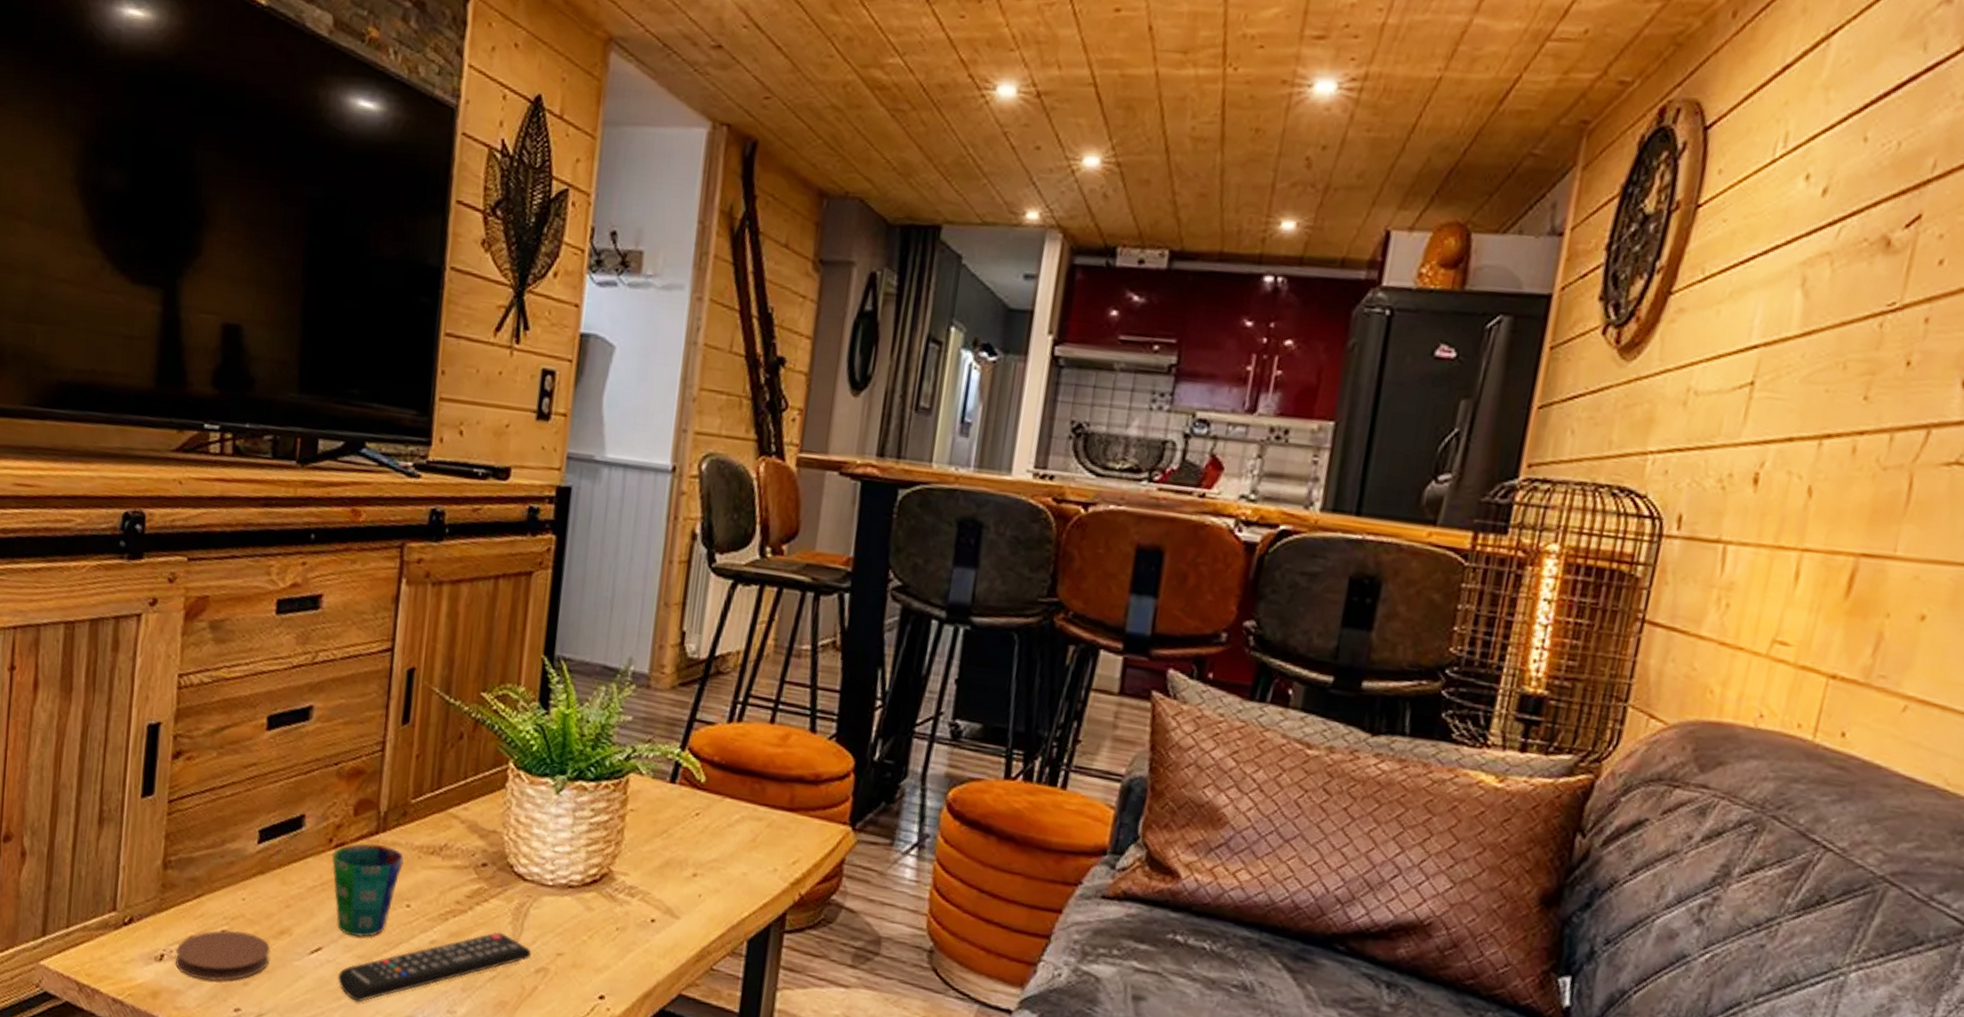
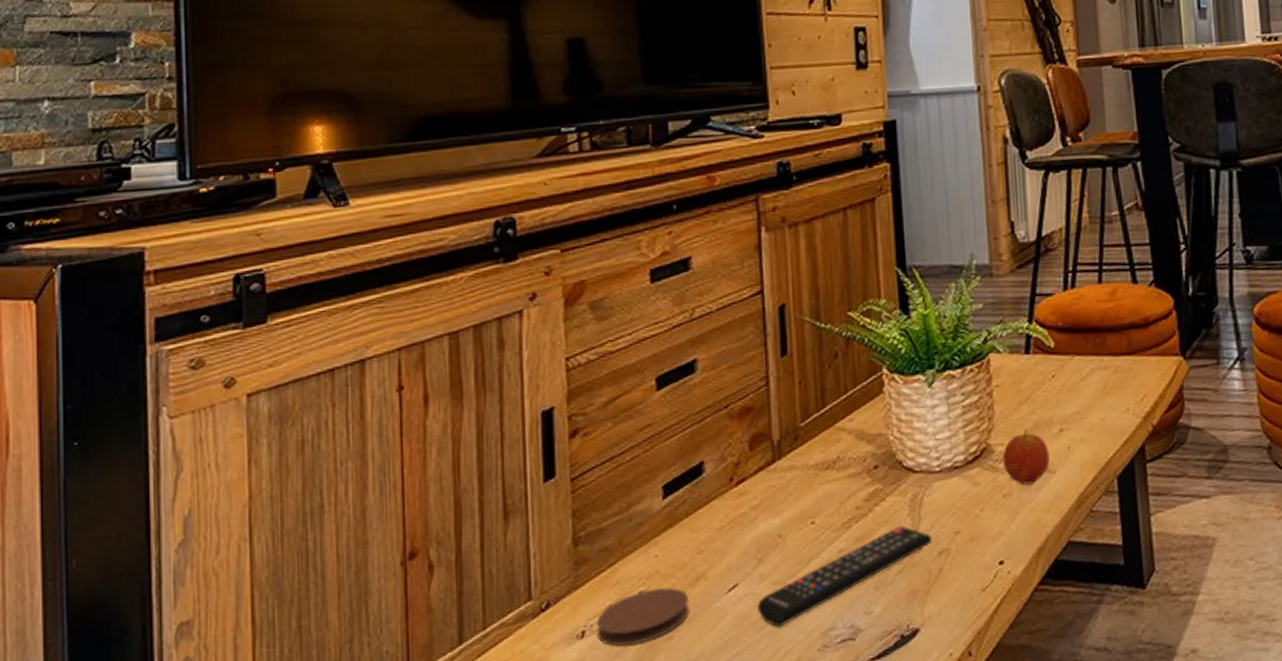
cup: present [331,843,404,938] -> none [734,471,802,566]
fruit: none [622,863,677,925] -> present [1002,428,1051,485]

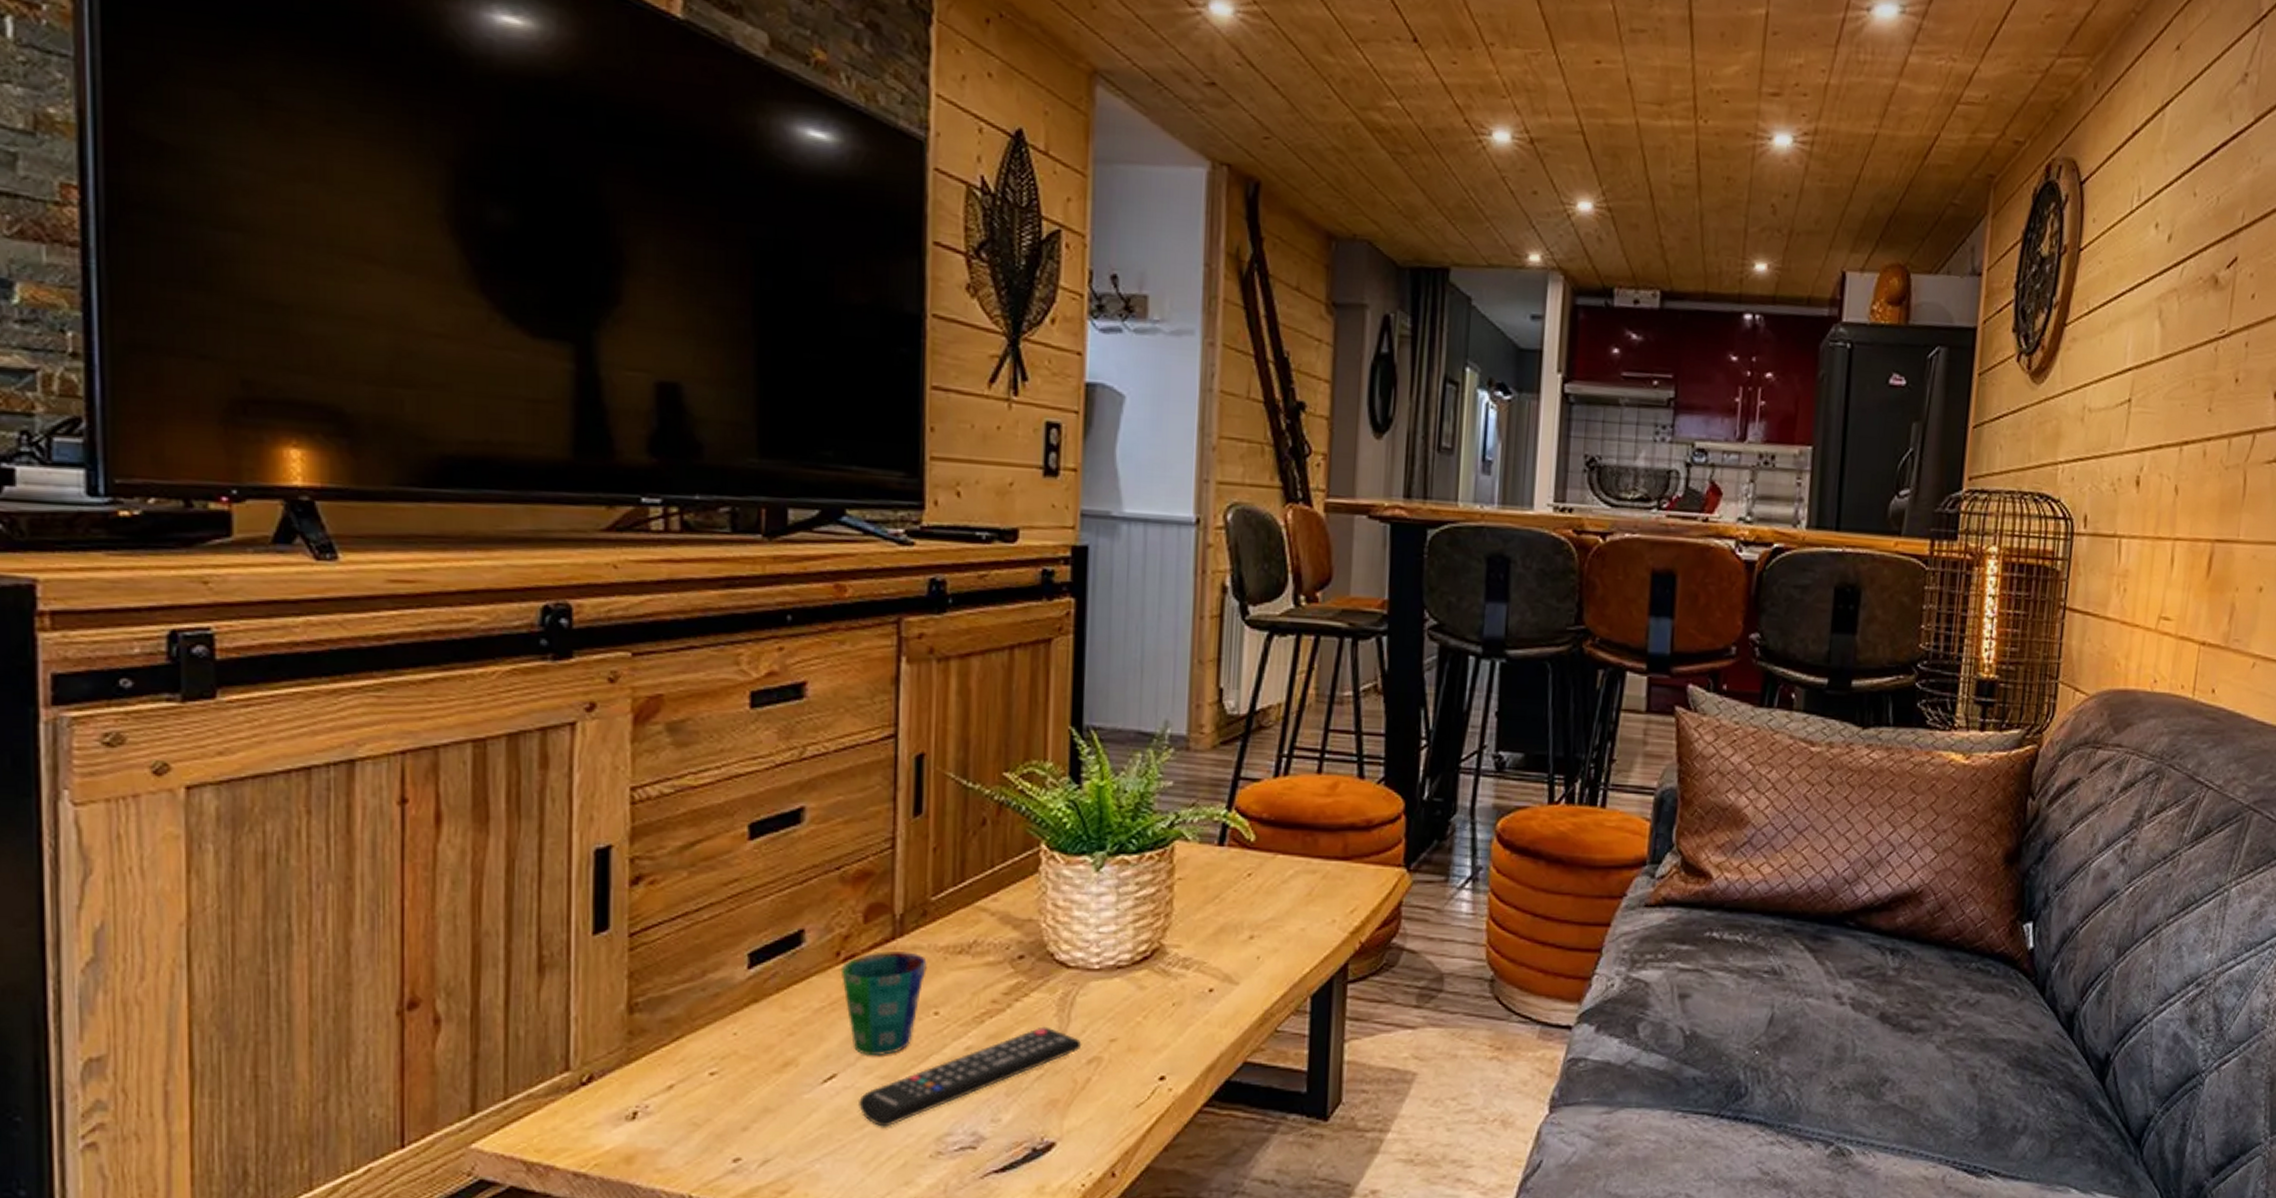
coaster: present [596,587,690,646] -> none [652,1070,774,1133]
cup: none [734,471,802,566] -> present [840,950,927,1057]
fruit: present [1002,428,1051,485] -> none [1176,931,1235,995]

